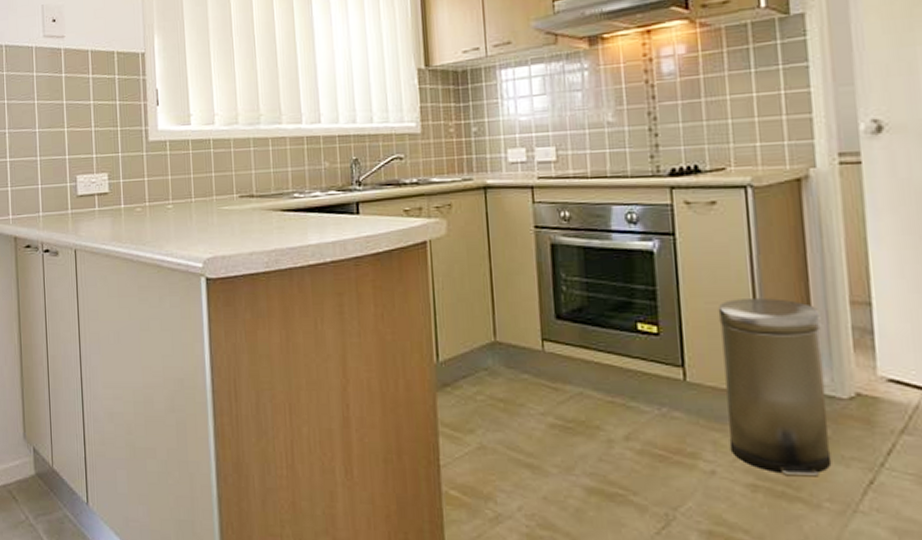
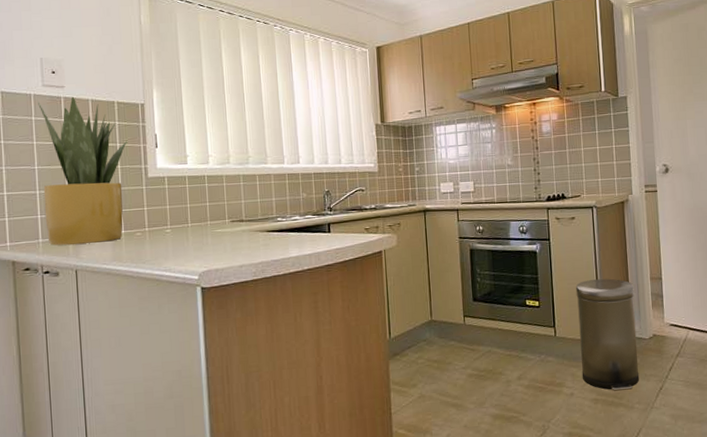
planter: none [38,47,128,220] -> present [37,96,128,246]

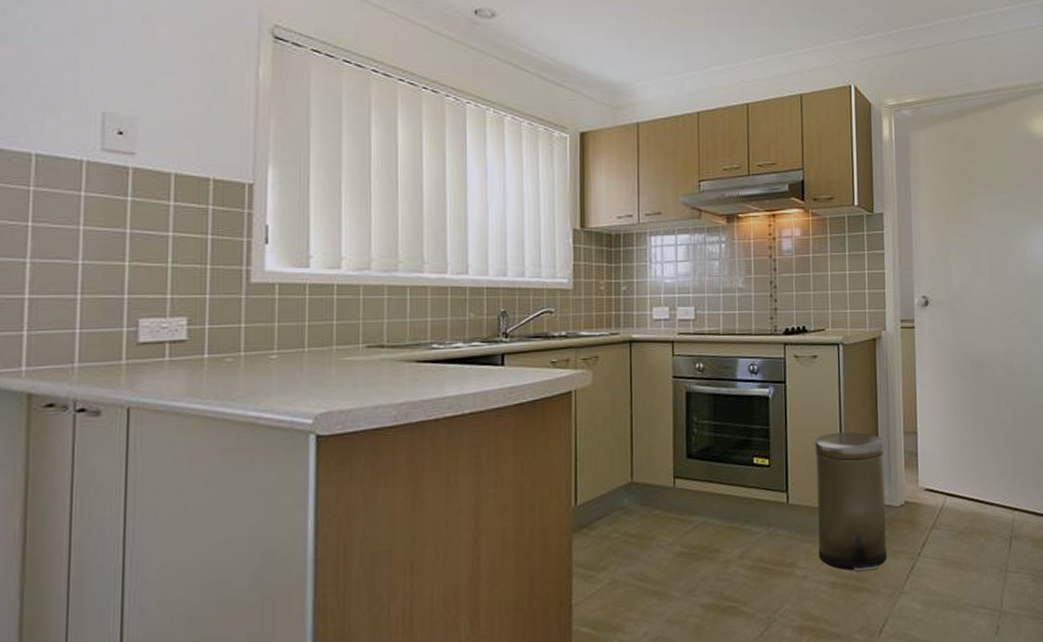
planter: present [37,96,128,246] -> none [86,167,225,373]

